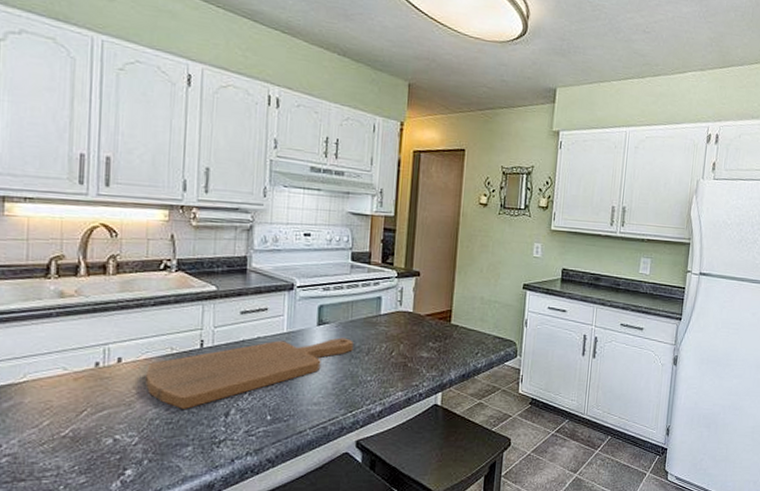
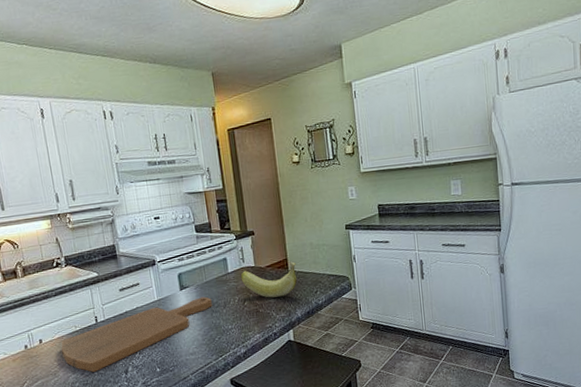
banana: none [394,314,461,352] -> present [241,261,298,298]

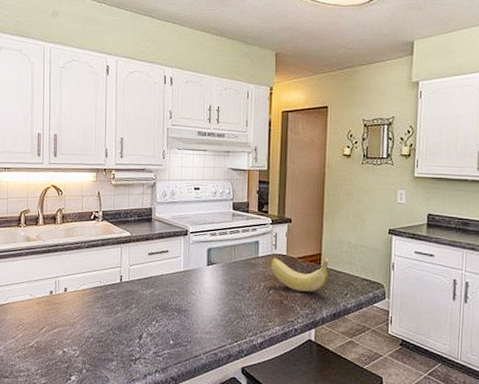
cutting board: present [61,296,212,372] -> none [83,276,237,331]

